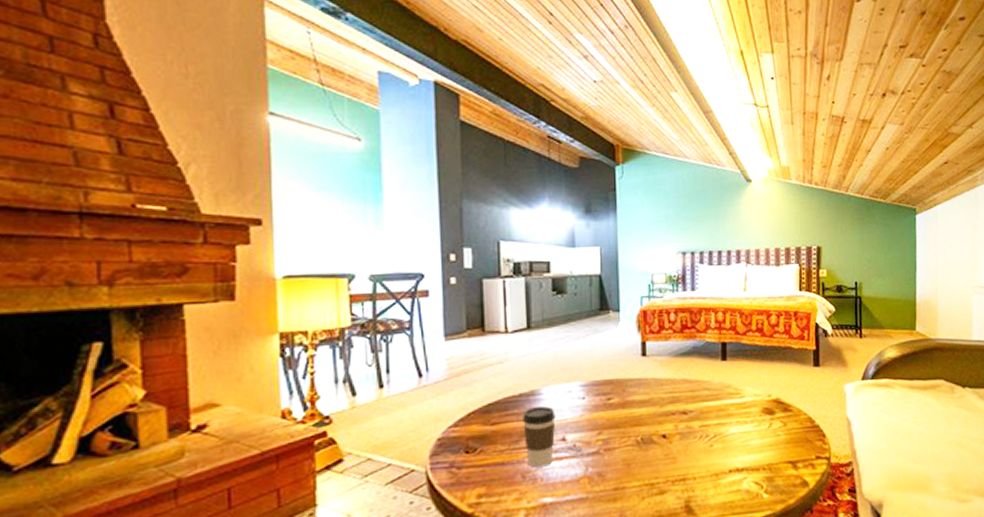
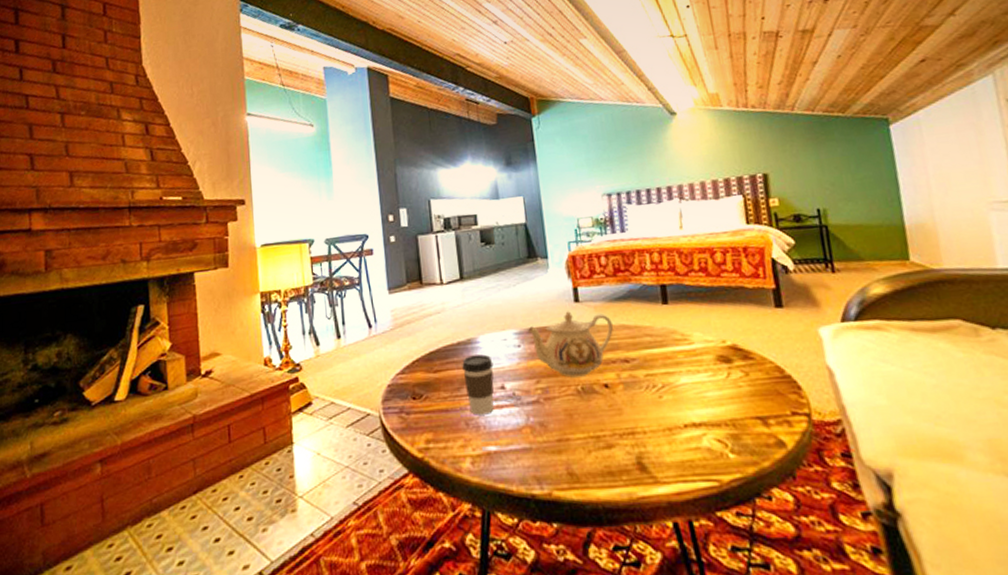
teapot: none [593,364,675,429] -> present [527,311,613,378]

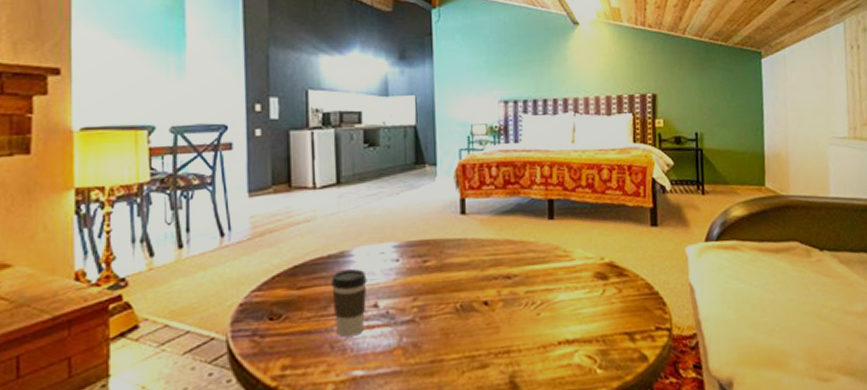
teapot: present [527,311,613,378] -> none [407,223,498,295]

